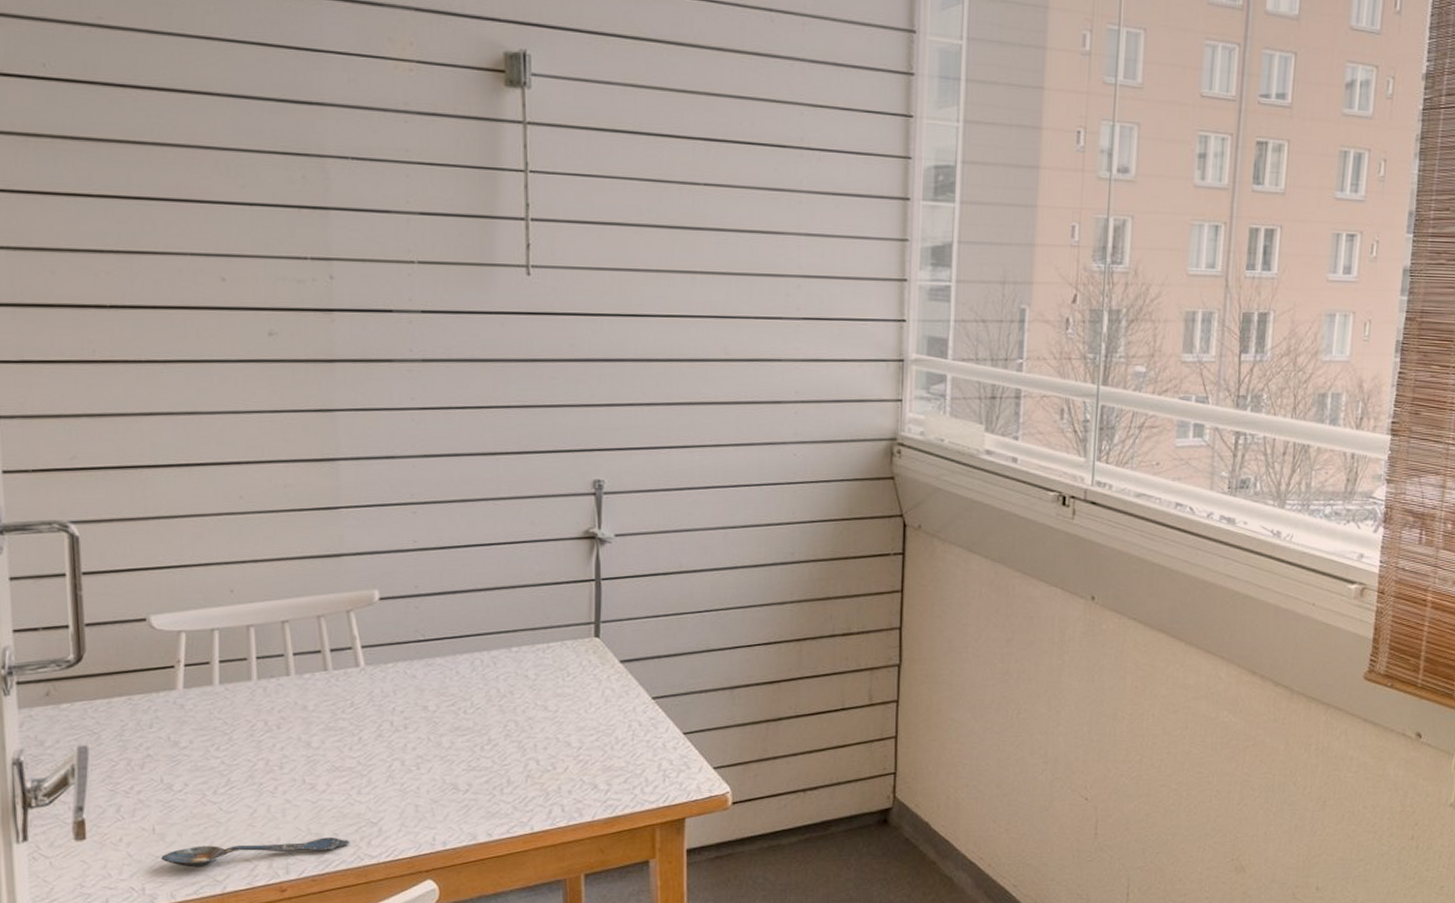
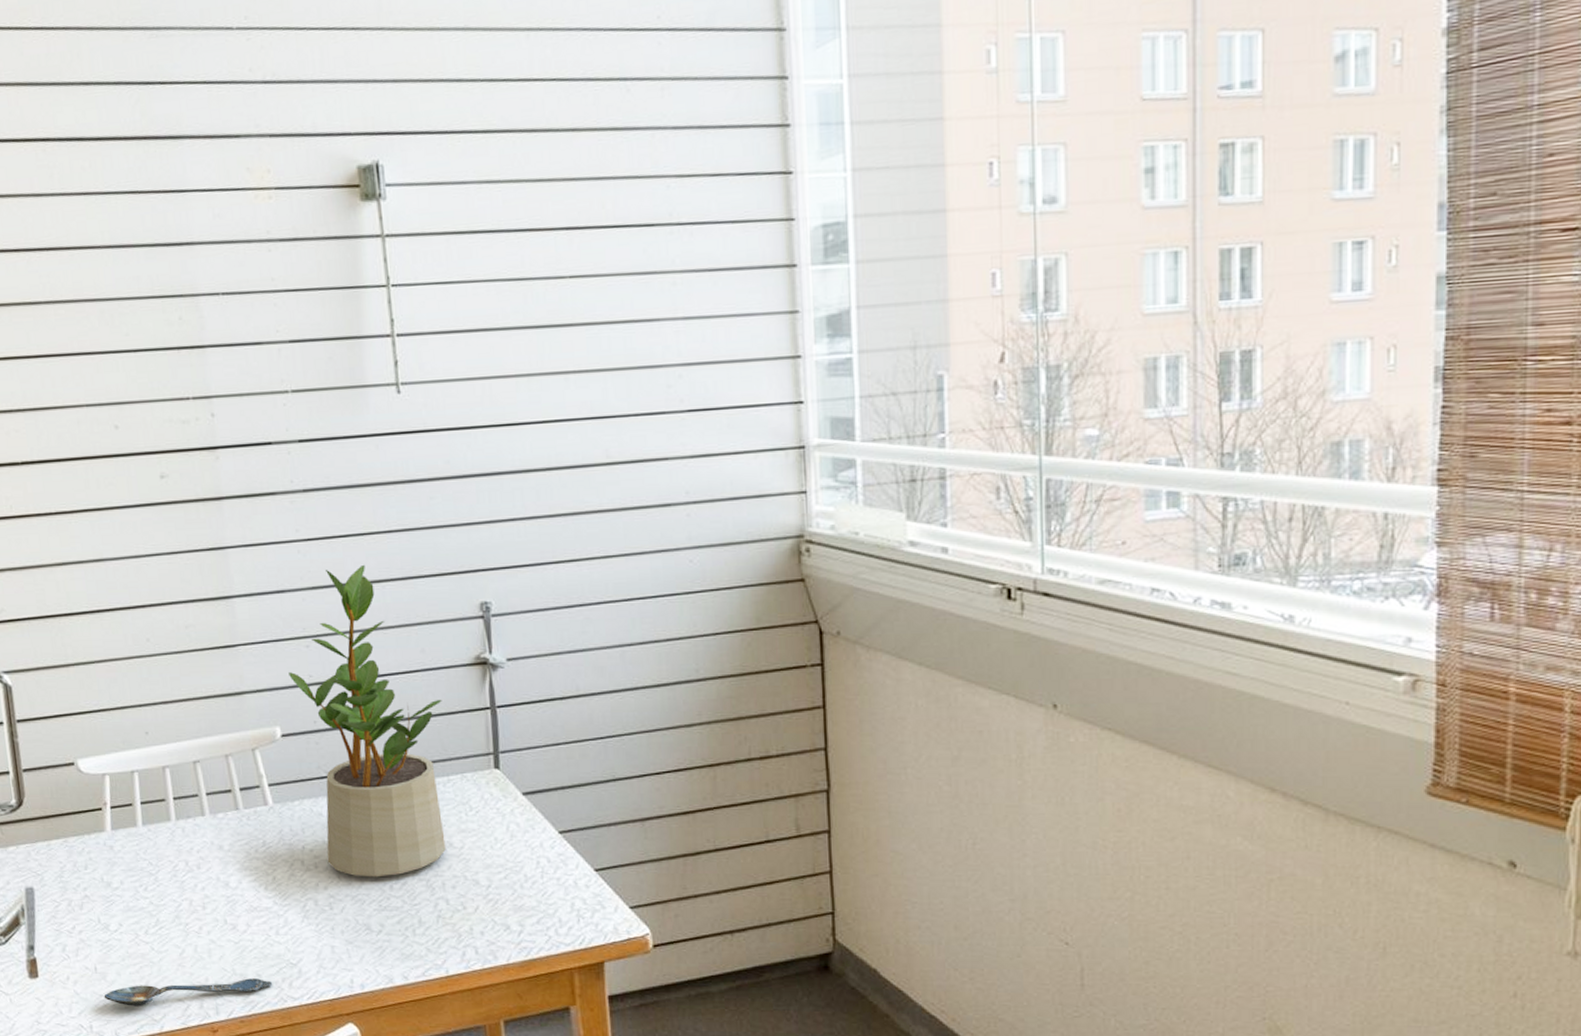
potted plant: none [392,436,548,739] -> present [289,564,446,877]

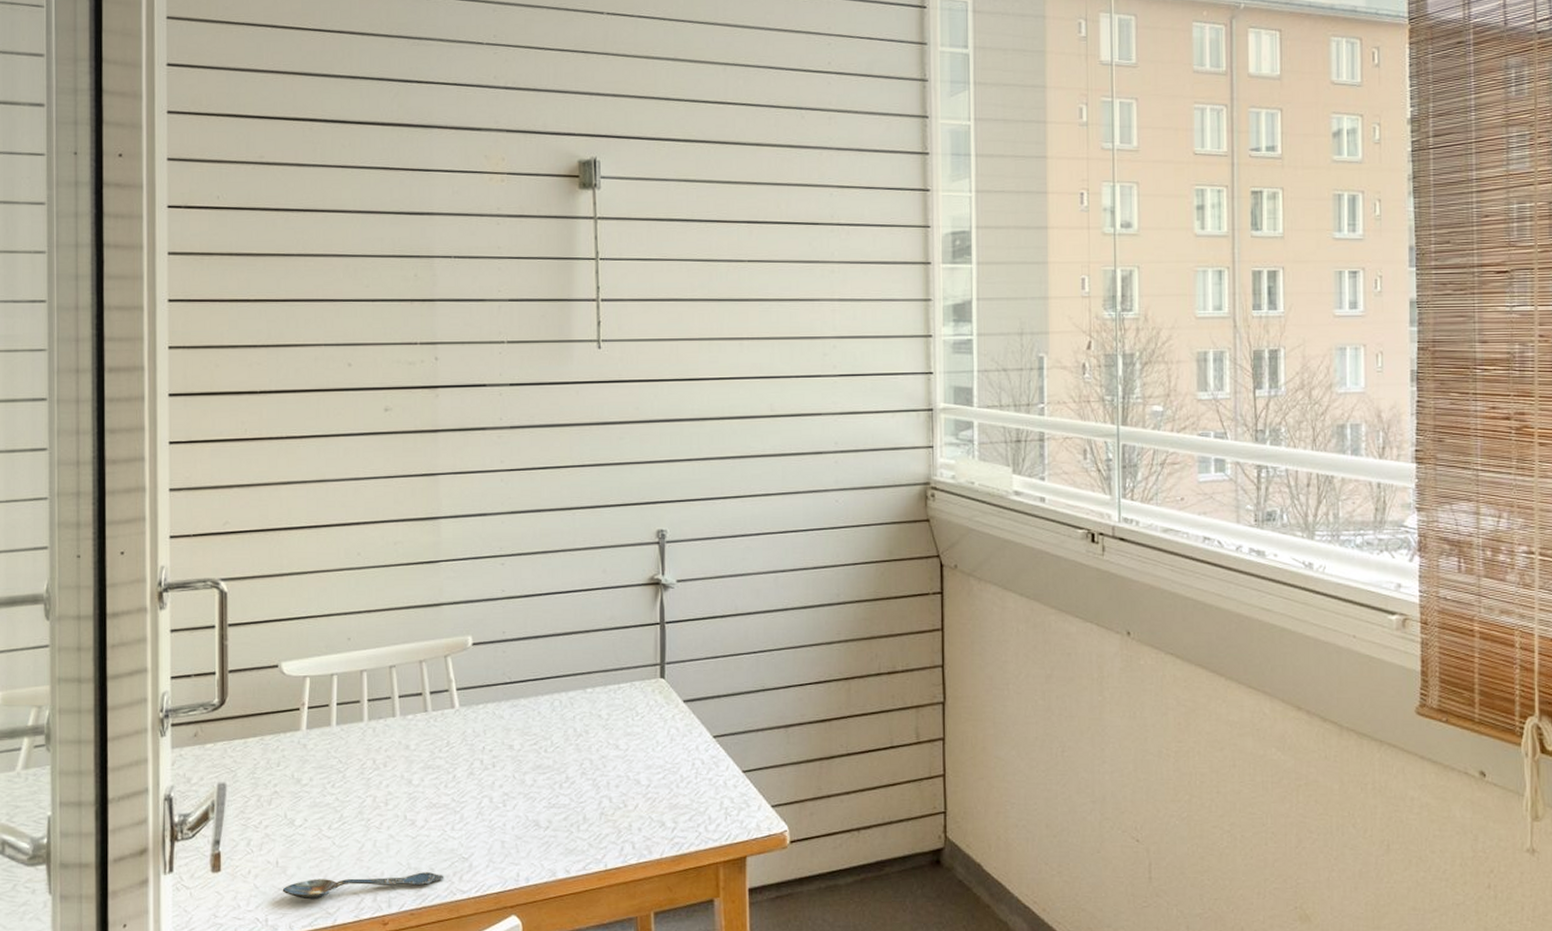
potted plant: present [289,564,446,877] -> none [484,493,618,777]

